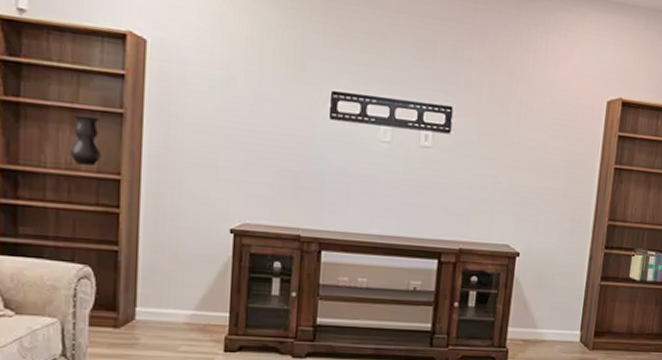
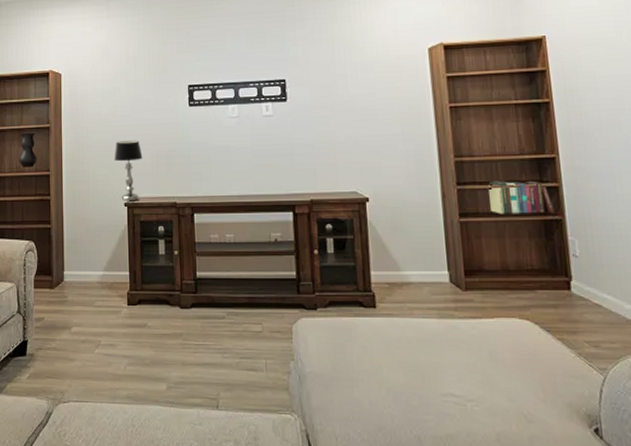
table lamp: none [220,148,261,229] -> present [114,140,143,202]

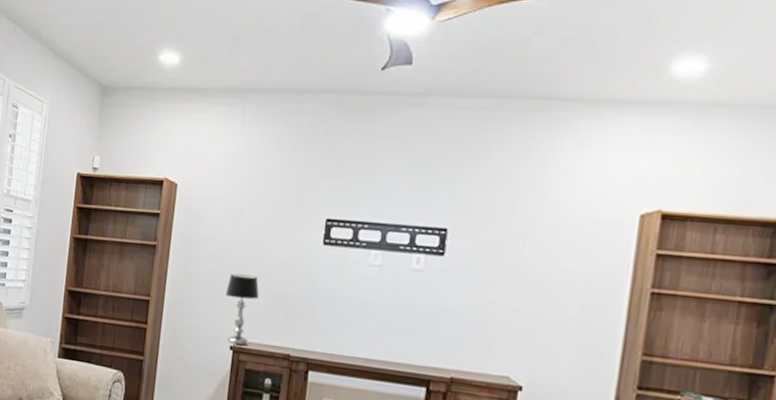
vase: present [19,132,37,167] -> none [117,247,139,289]

